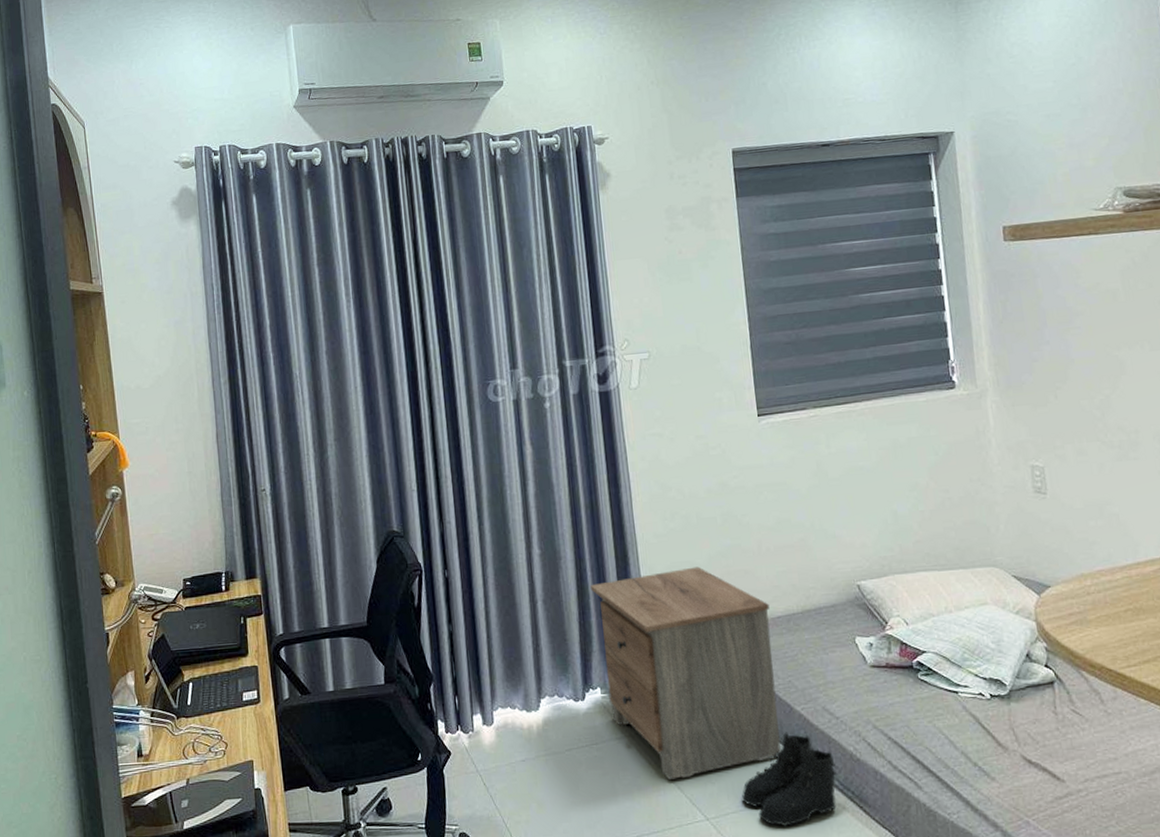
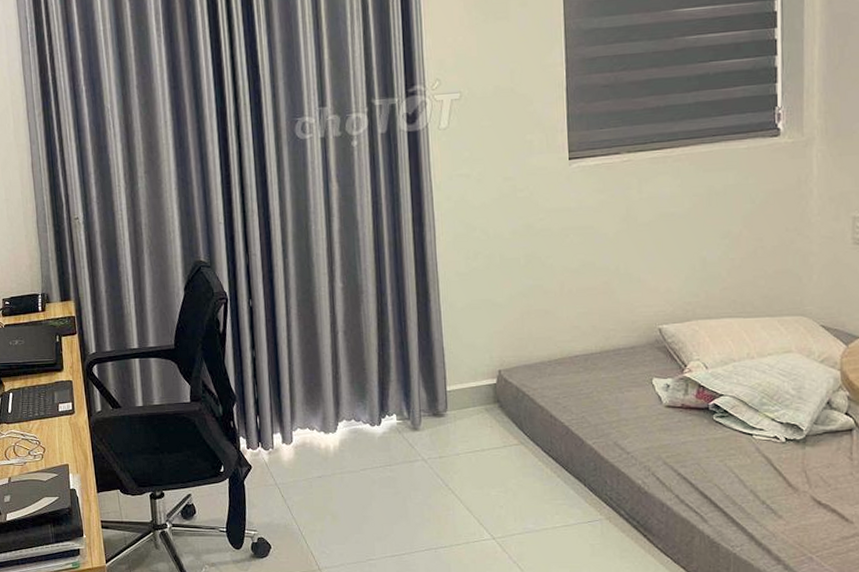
nightstand: present [590,566,781,780] -> none [390,305,570,501]
boots: present [741,732,838,827] -> none [527,463,624,549]

